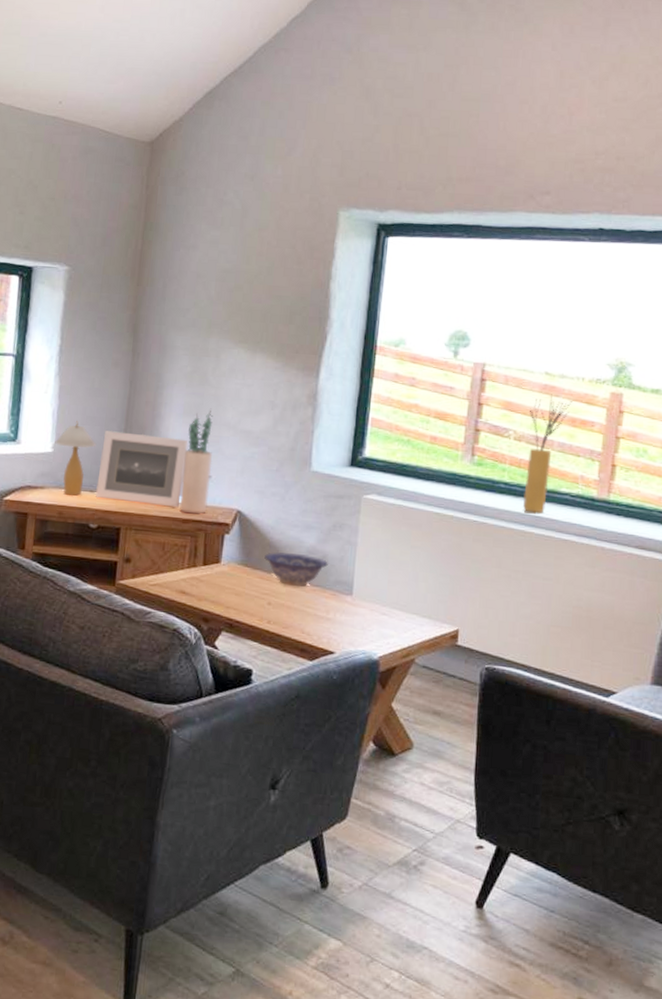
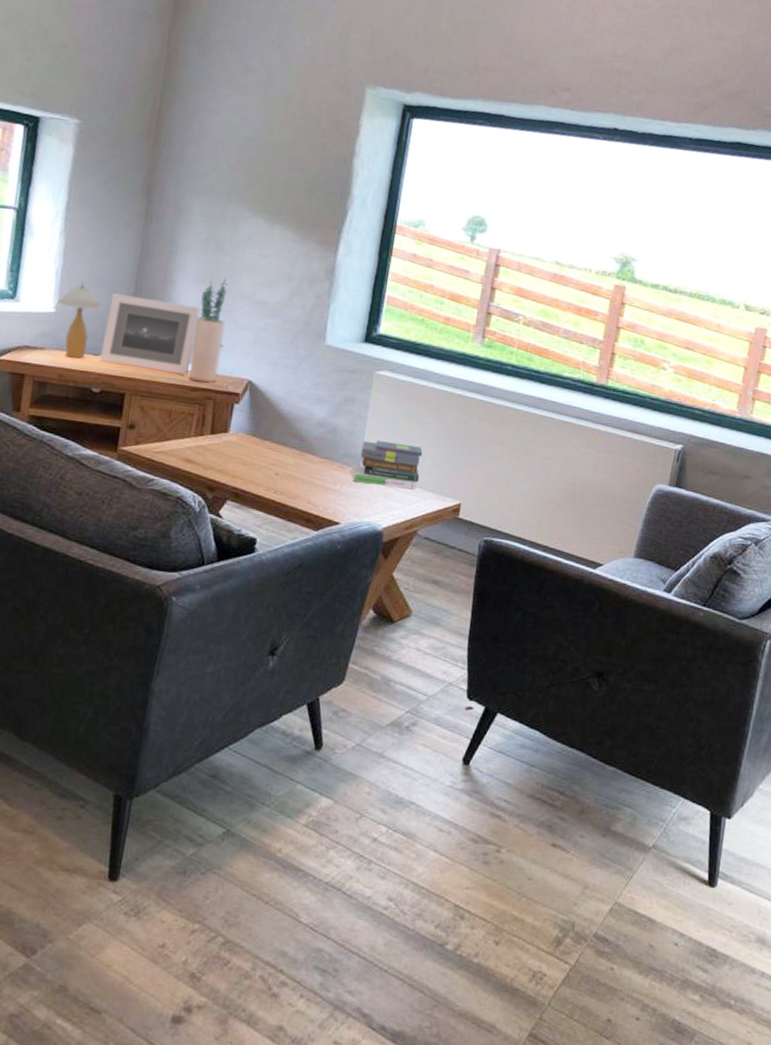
decorative bowl: present [264,551,328,587] -> none [274,423,338,459]
books: none [343,566,416,617] -> present [350,440,423,490]
vase: present [523,394,572,513] -> none [528,282,579,396]

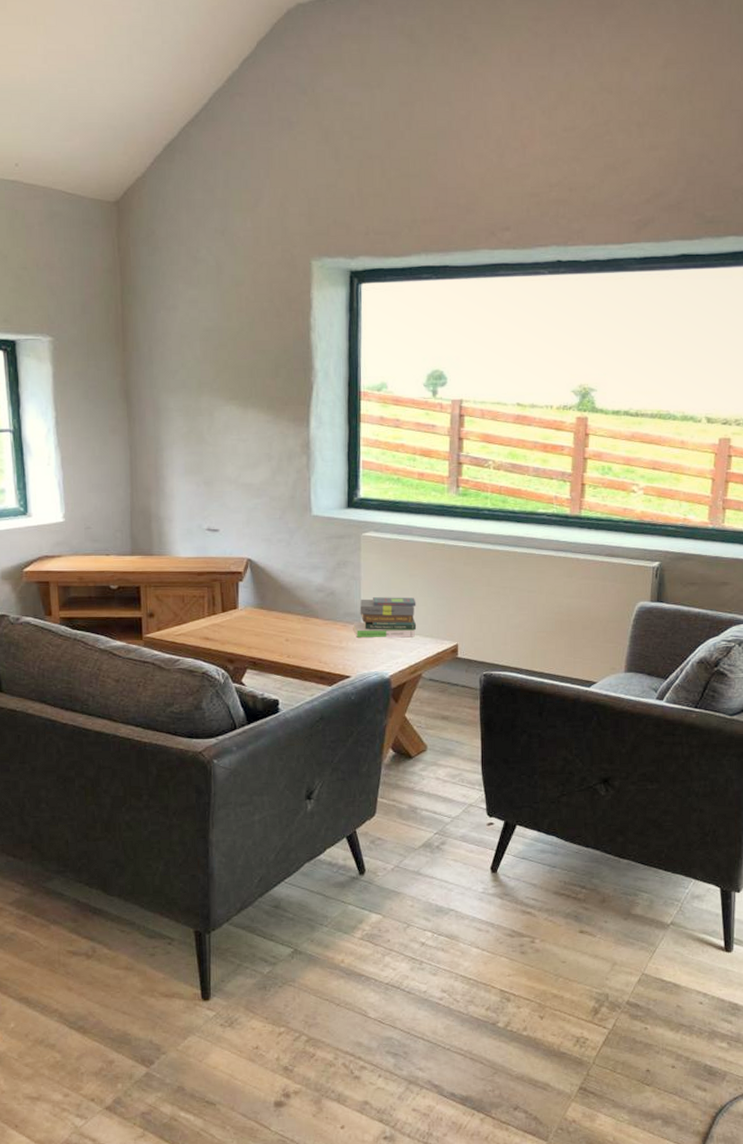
table lamp: present [57,282,103,359] -> none [65,490,106,561]
picture frame: present [99,293,201,375] -> none [111,496,194,562]
vase: present [189,277,228,383] -> none [192,465,219,566]

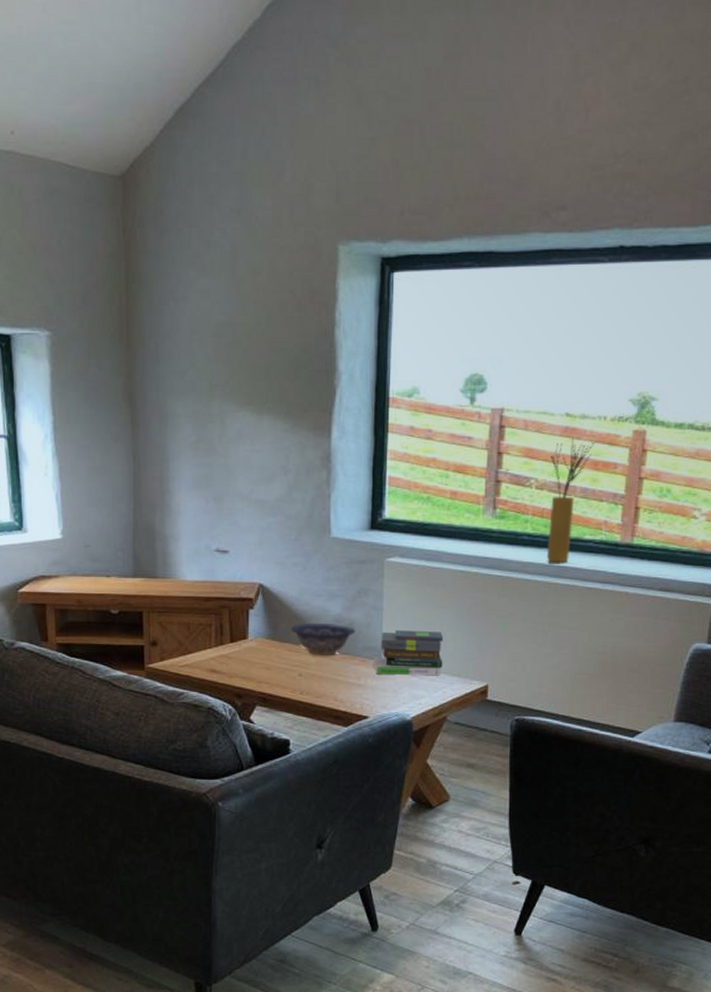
decorative bowl: none [278,592,336,623] -> present [291,622,355,657]
vase: none [506,423,543,534] -> present [547,436,594,563]

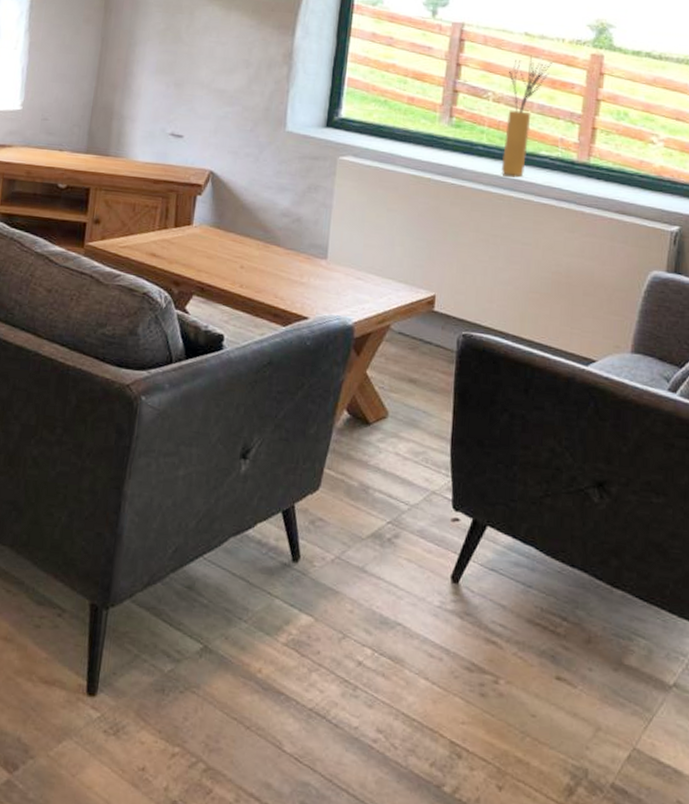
decorative bowl: present [291,622,355,657] -> none [237,213,303,251]
books: present [373,630,444,676] -> none [317,230,392,281]

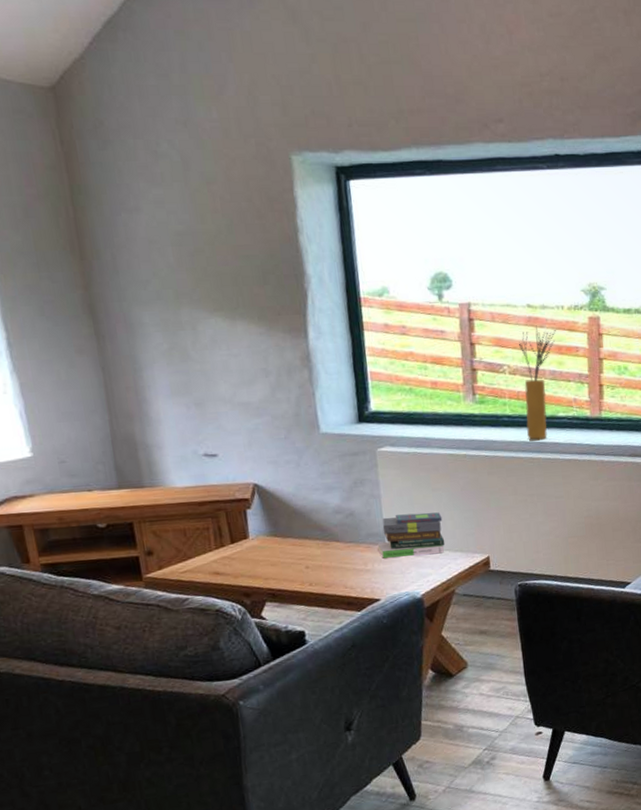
books: none [317,230,392,281] -> present [377,512,445,558]

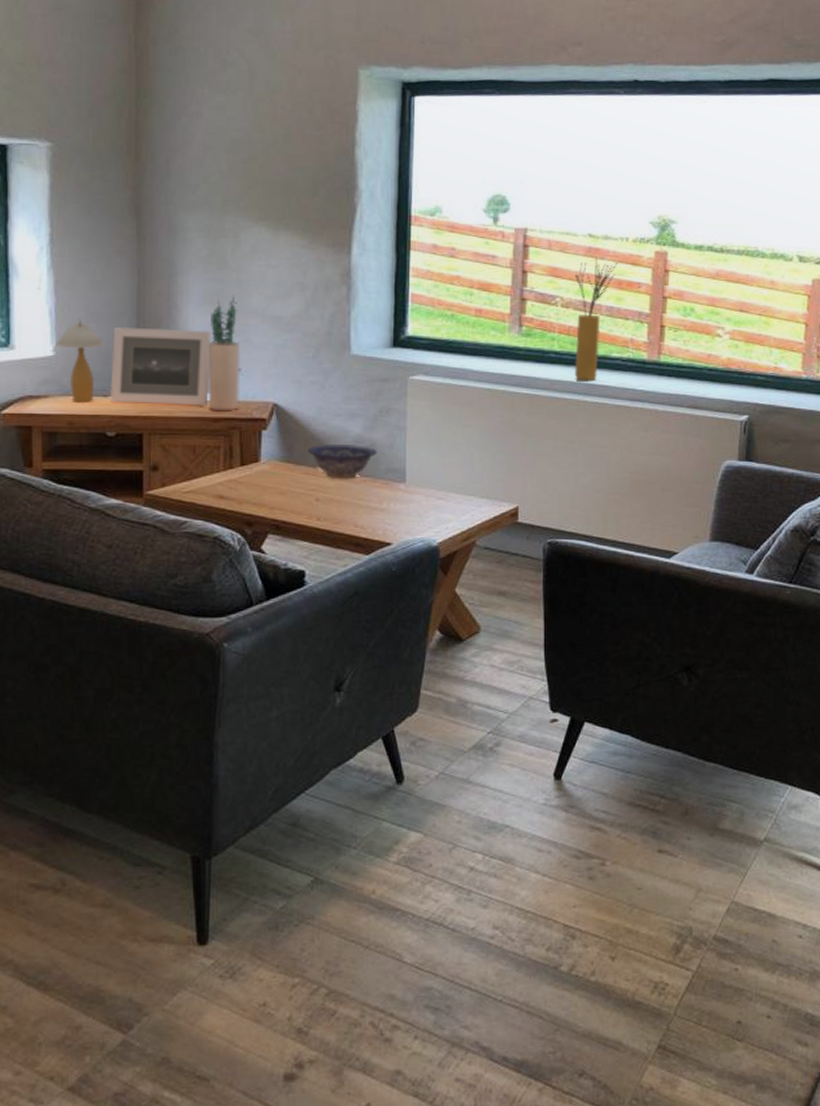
table lamp: none [32,419,82,499] -> present [55,319,105,402]
picture frame: none [87,421,192,496] -> present [109,327,212,406]
vase: none [181,385,222,496] -> present [209,294,241,411]
decorative bowl: none [292,514,357,548] -> present [308,443,377,480]
books: present [377,512,445,558] -> none [396,451,471,499]

